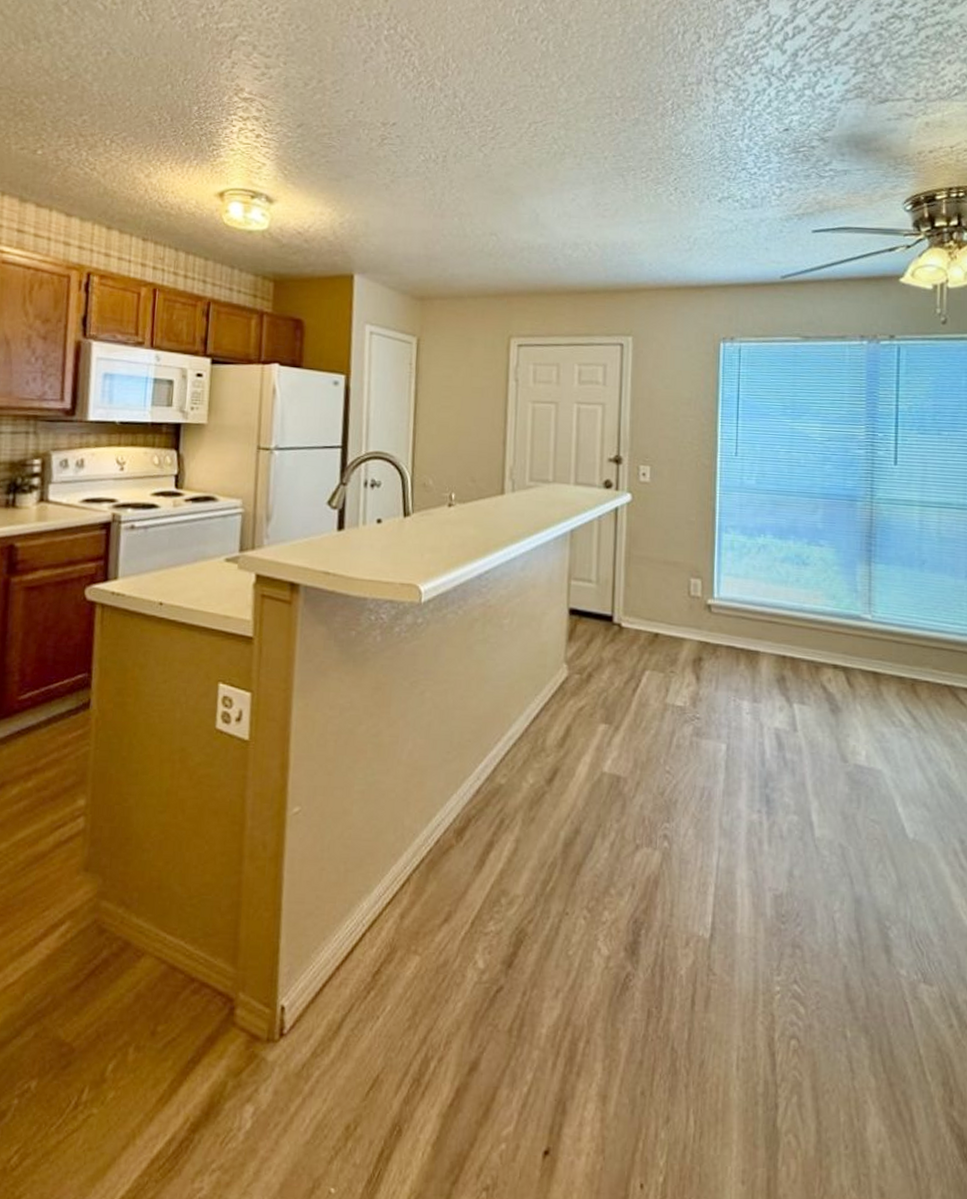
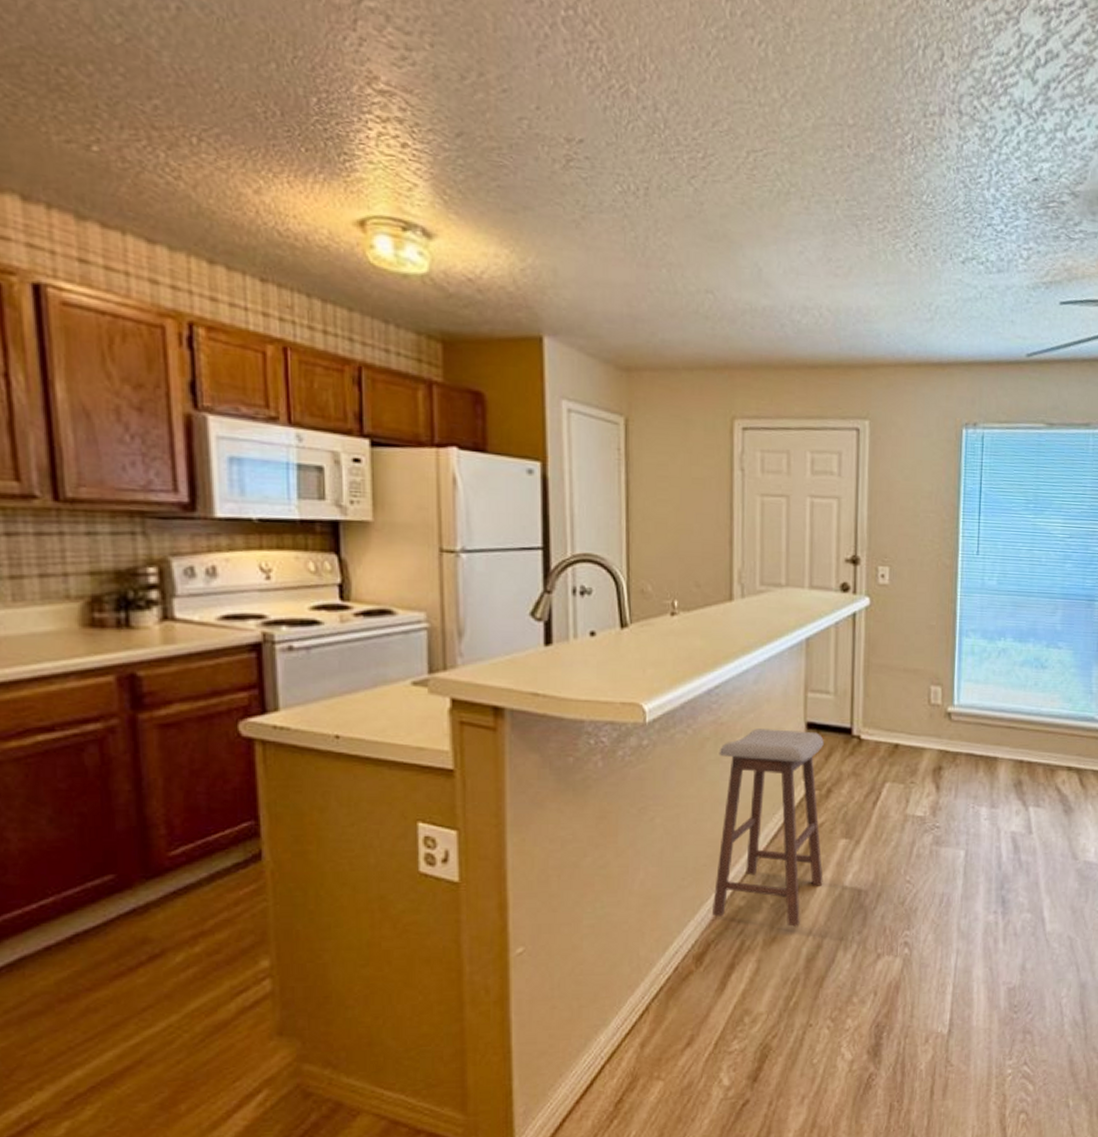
bar stool: none [473,612,586,809] -> present [711,729,824,927]

